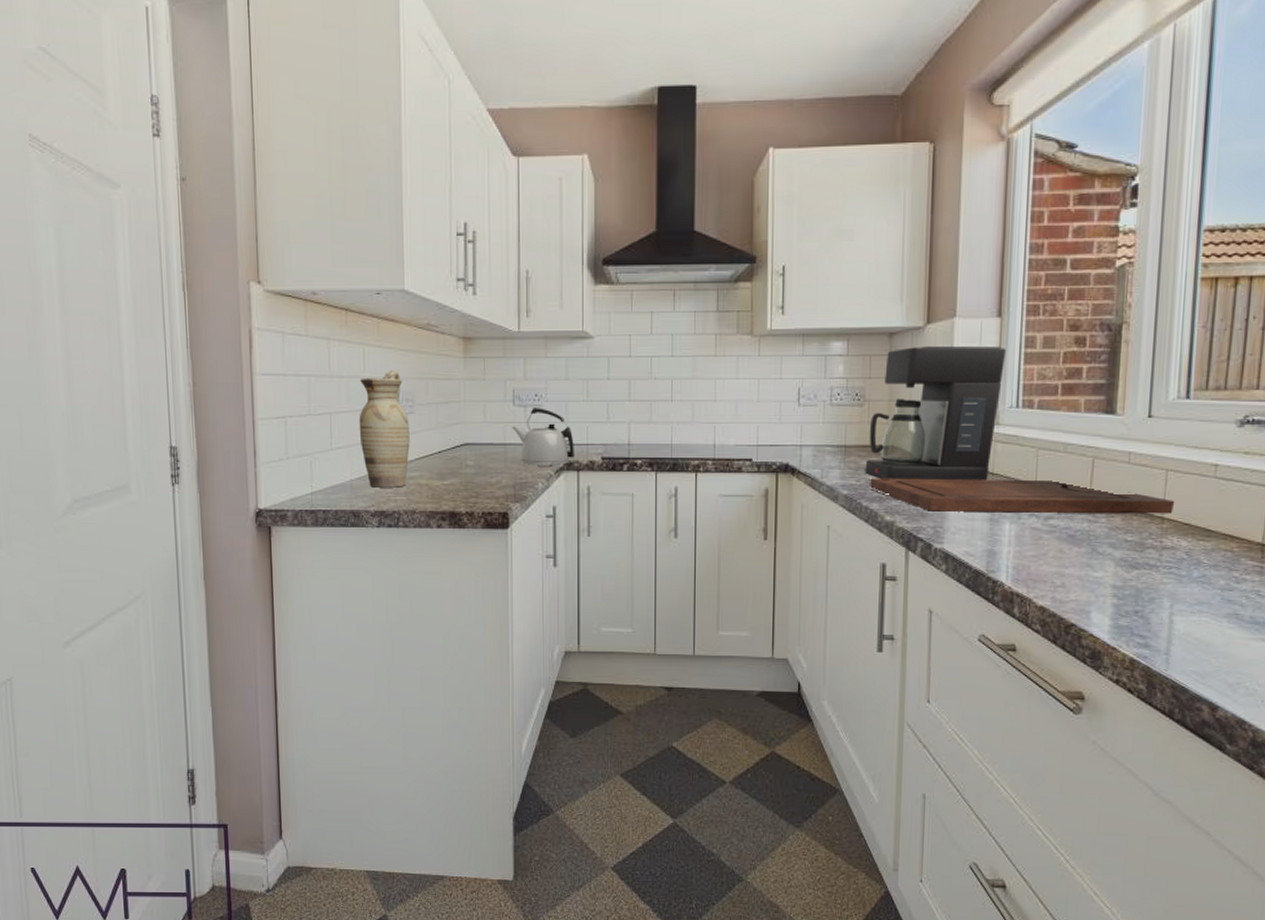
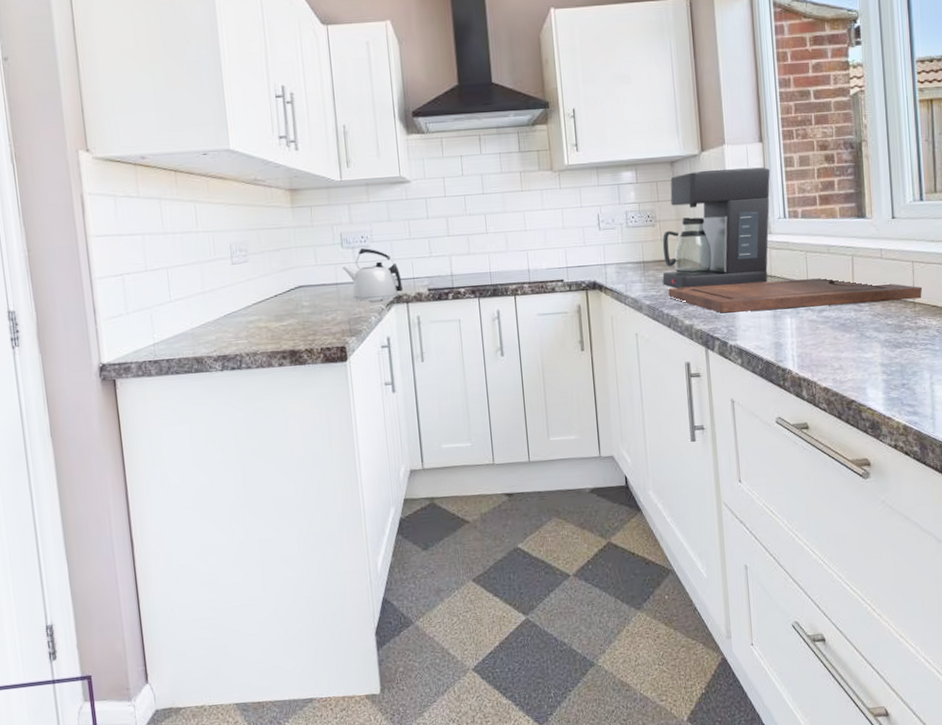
ceramic jug: present [359,370,410,488] -> none [194,223,247,334]

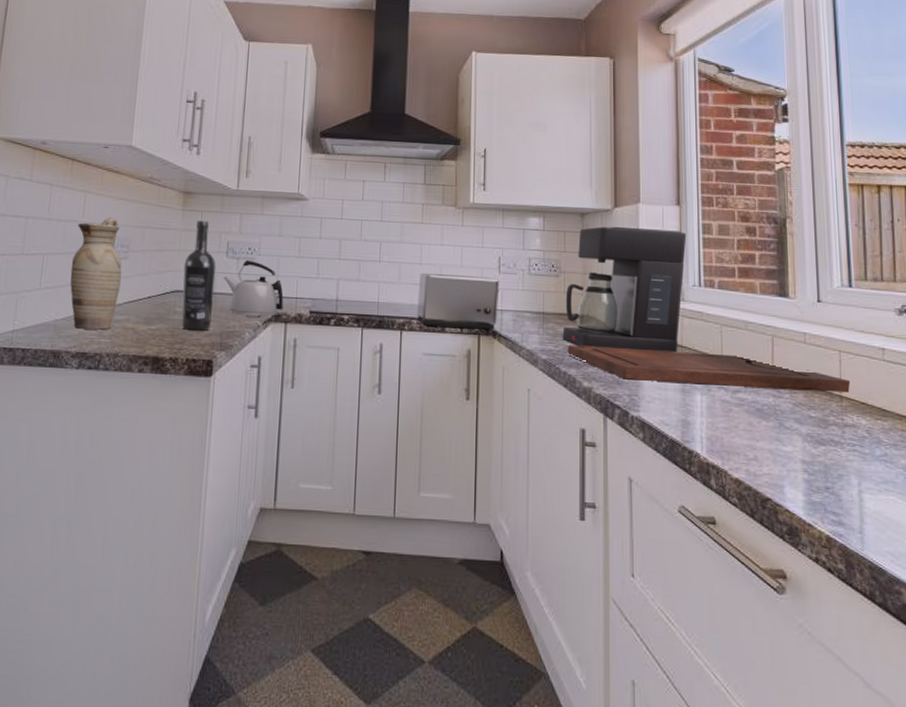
ceramic jug: none [194,223,247,334] -> present [70,217,122,330]
wine bottle: none [302,215,338,322] -> present [181,221,217,331]
toaster: none [525,234,602,289] -> present [417,272,500,330]

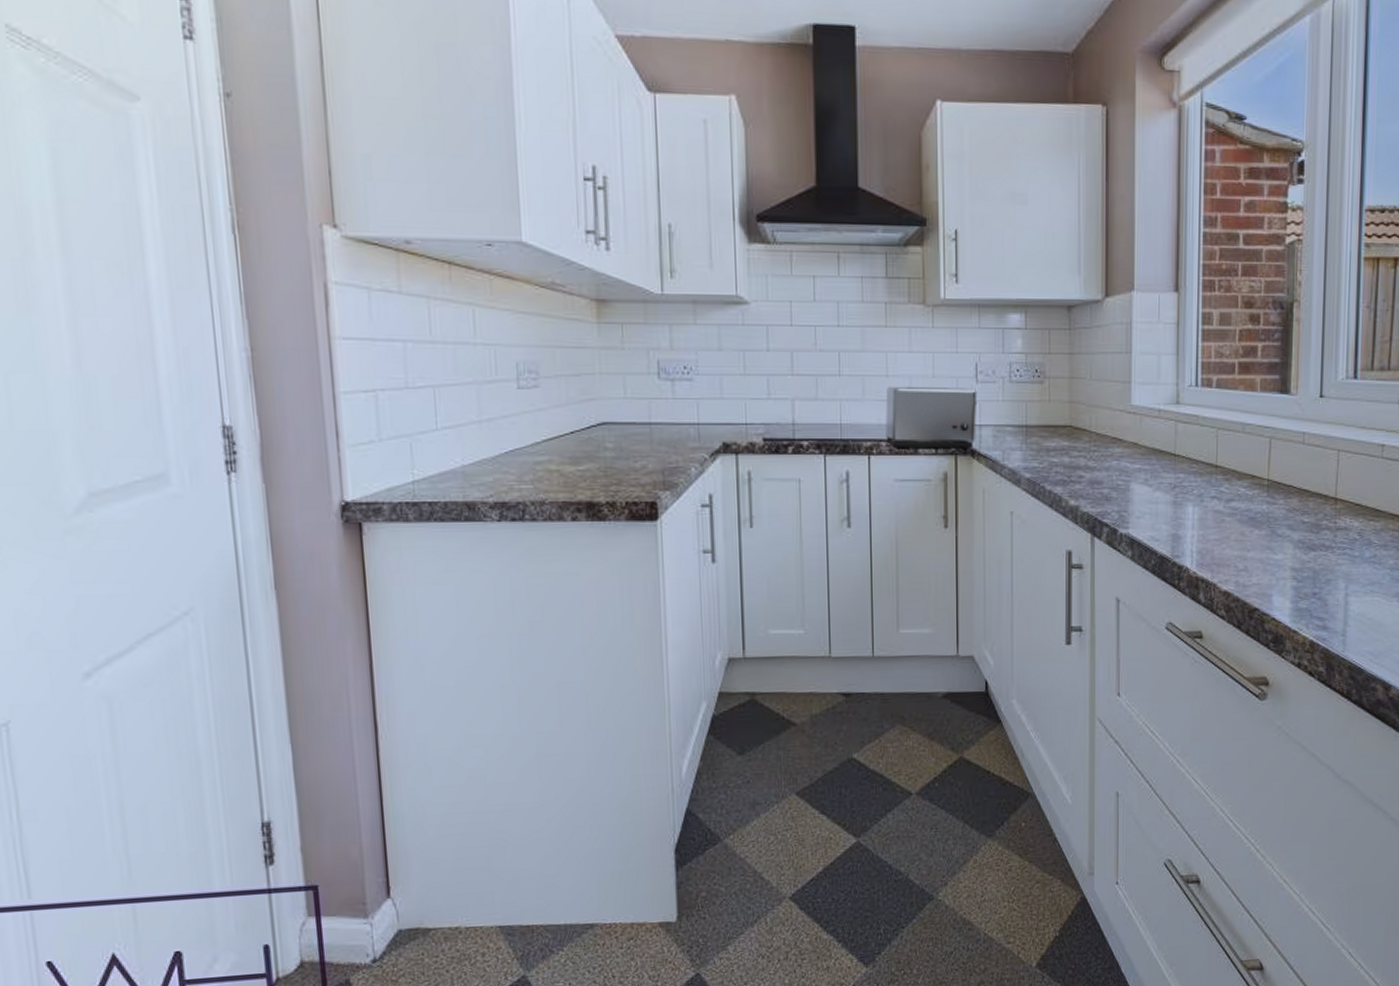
ceramic jug: present [70,217,122,330] -> none [470,336,535,475]
wine bottle: present [181,221,217,331] -> none [608,336,650,469]
kettle: present [224,260,284,317] -> none [658,382,733,449]
coffee maker: present [562,226,687,353] -> none [1047,320,1185,463]
cutting board: present [568,345,851,393] -> none [1053,460,1347,495]

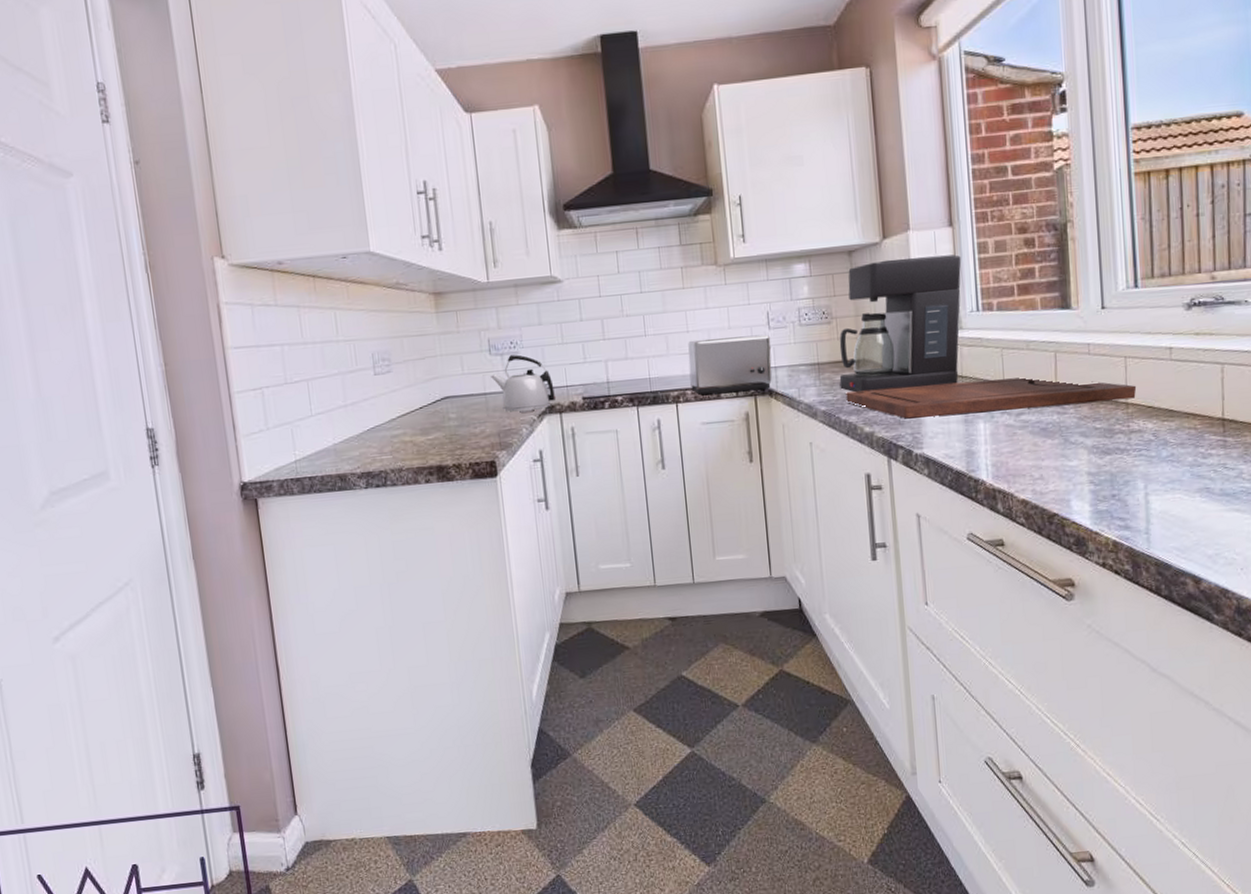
kettle: none [658,382,733,449] -> present [491,354,557,413]
coffee maker: none [1047,320,1185,463] -> present [839,254,962,393]
cutting board: none [1053,460,1347,495] -> present [846,378,1137,419]

